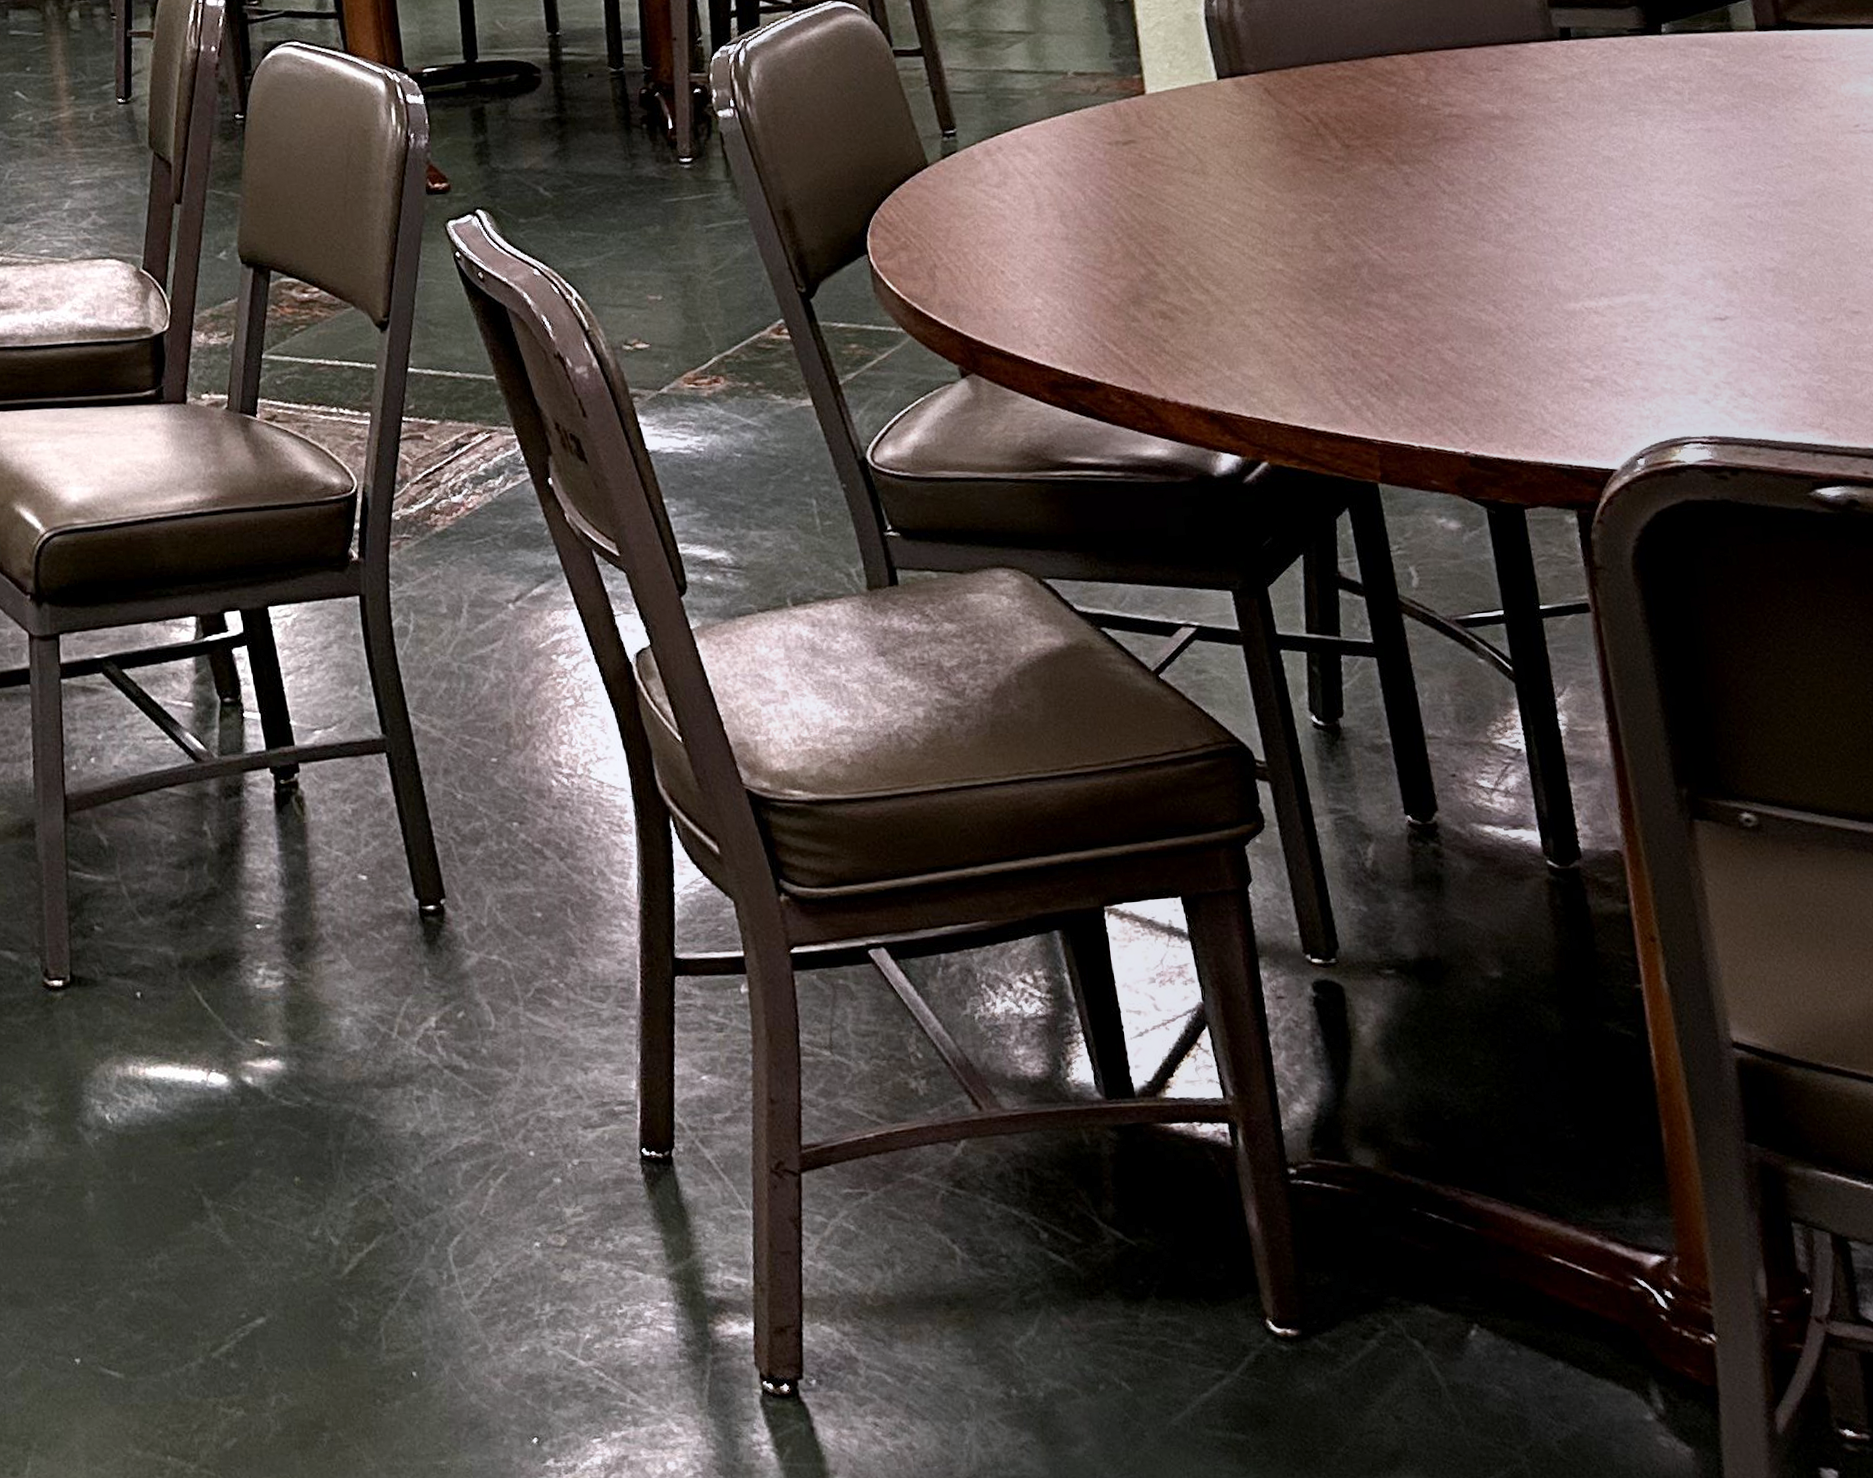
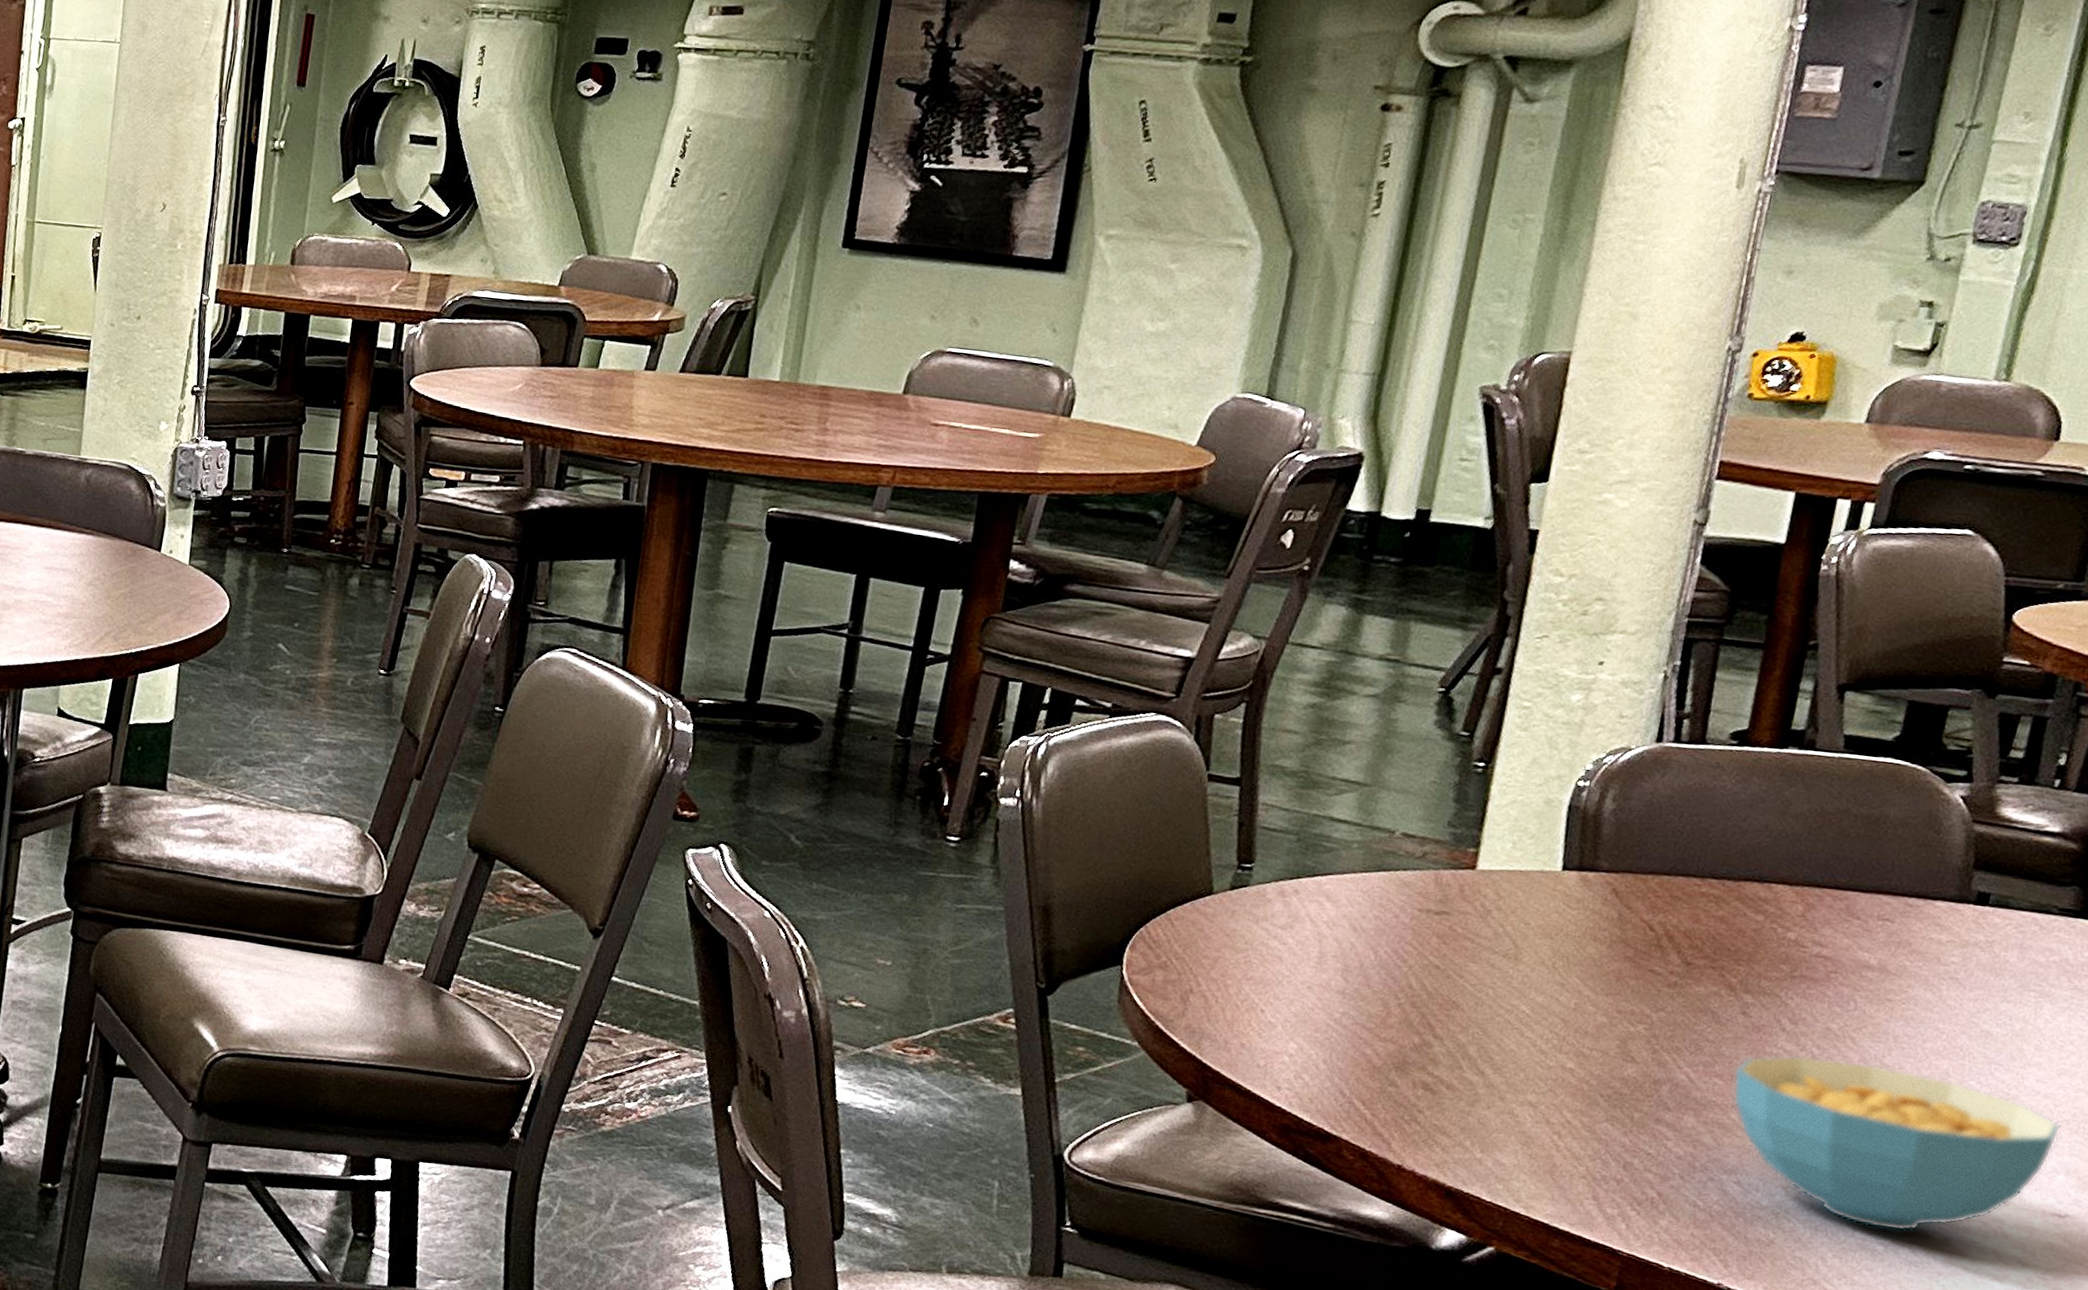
cereal bowl: none [1416,208,1696,367] -> present [1732,1054,2062,1232]

